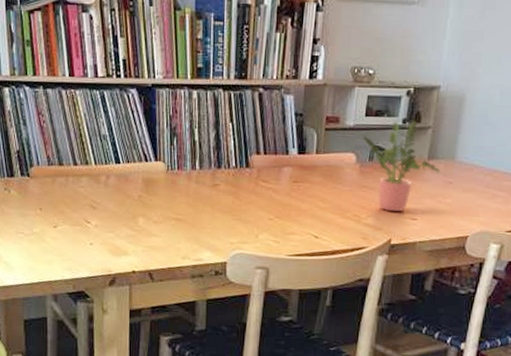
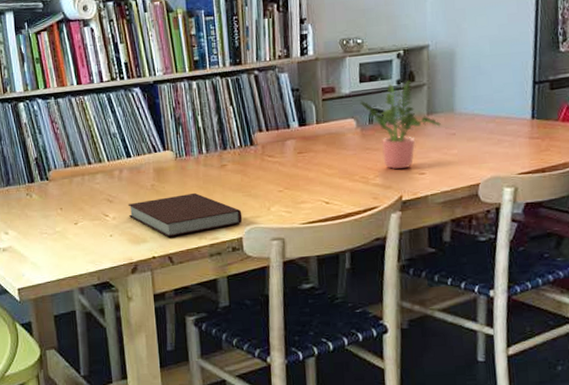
notebook: none [111,209,229,253] -> present [127,192,243,237]

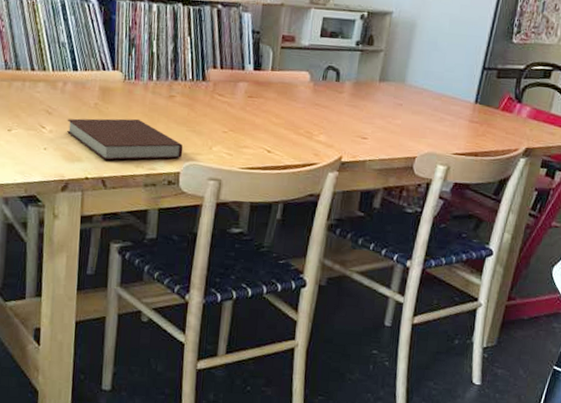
potted plant: present [360,79,441,170] -> none [317,43,391,131]

